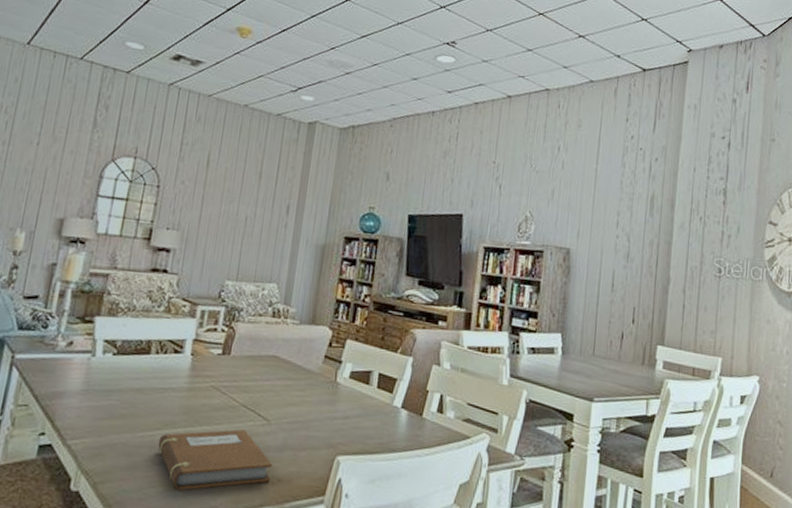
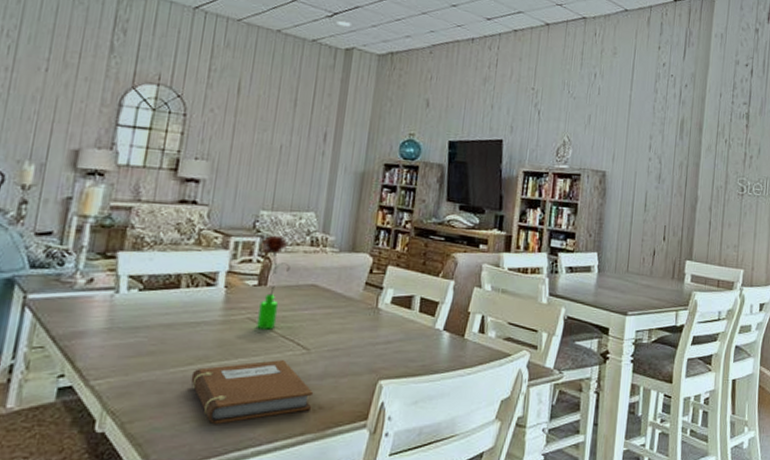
flower: none [220,305,253,399] -> present [257,235,290,330]

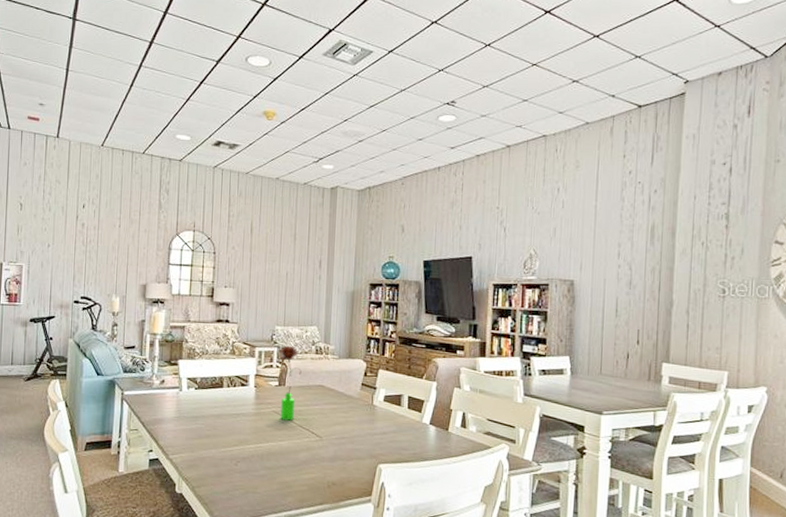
notebook: present [191,360,314,424] -> none [237,444,328,492]

